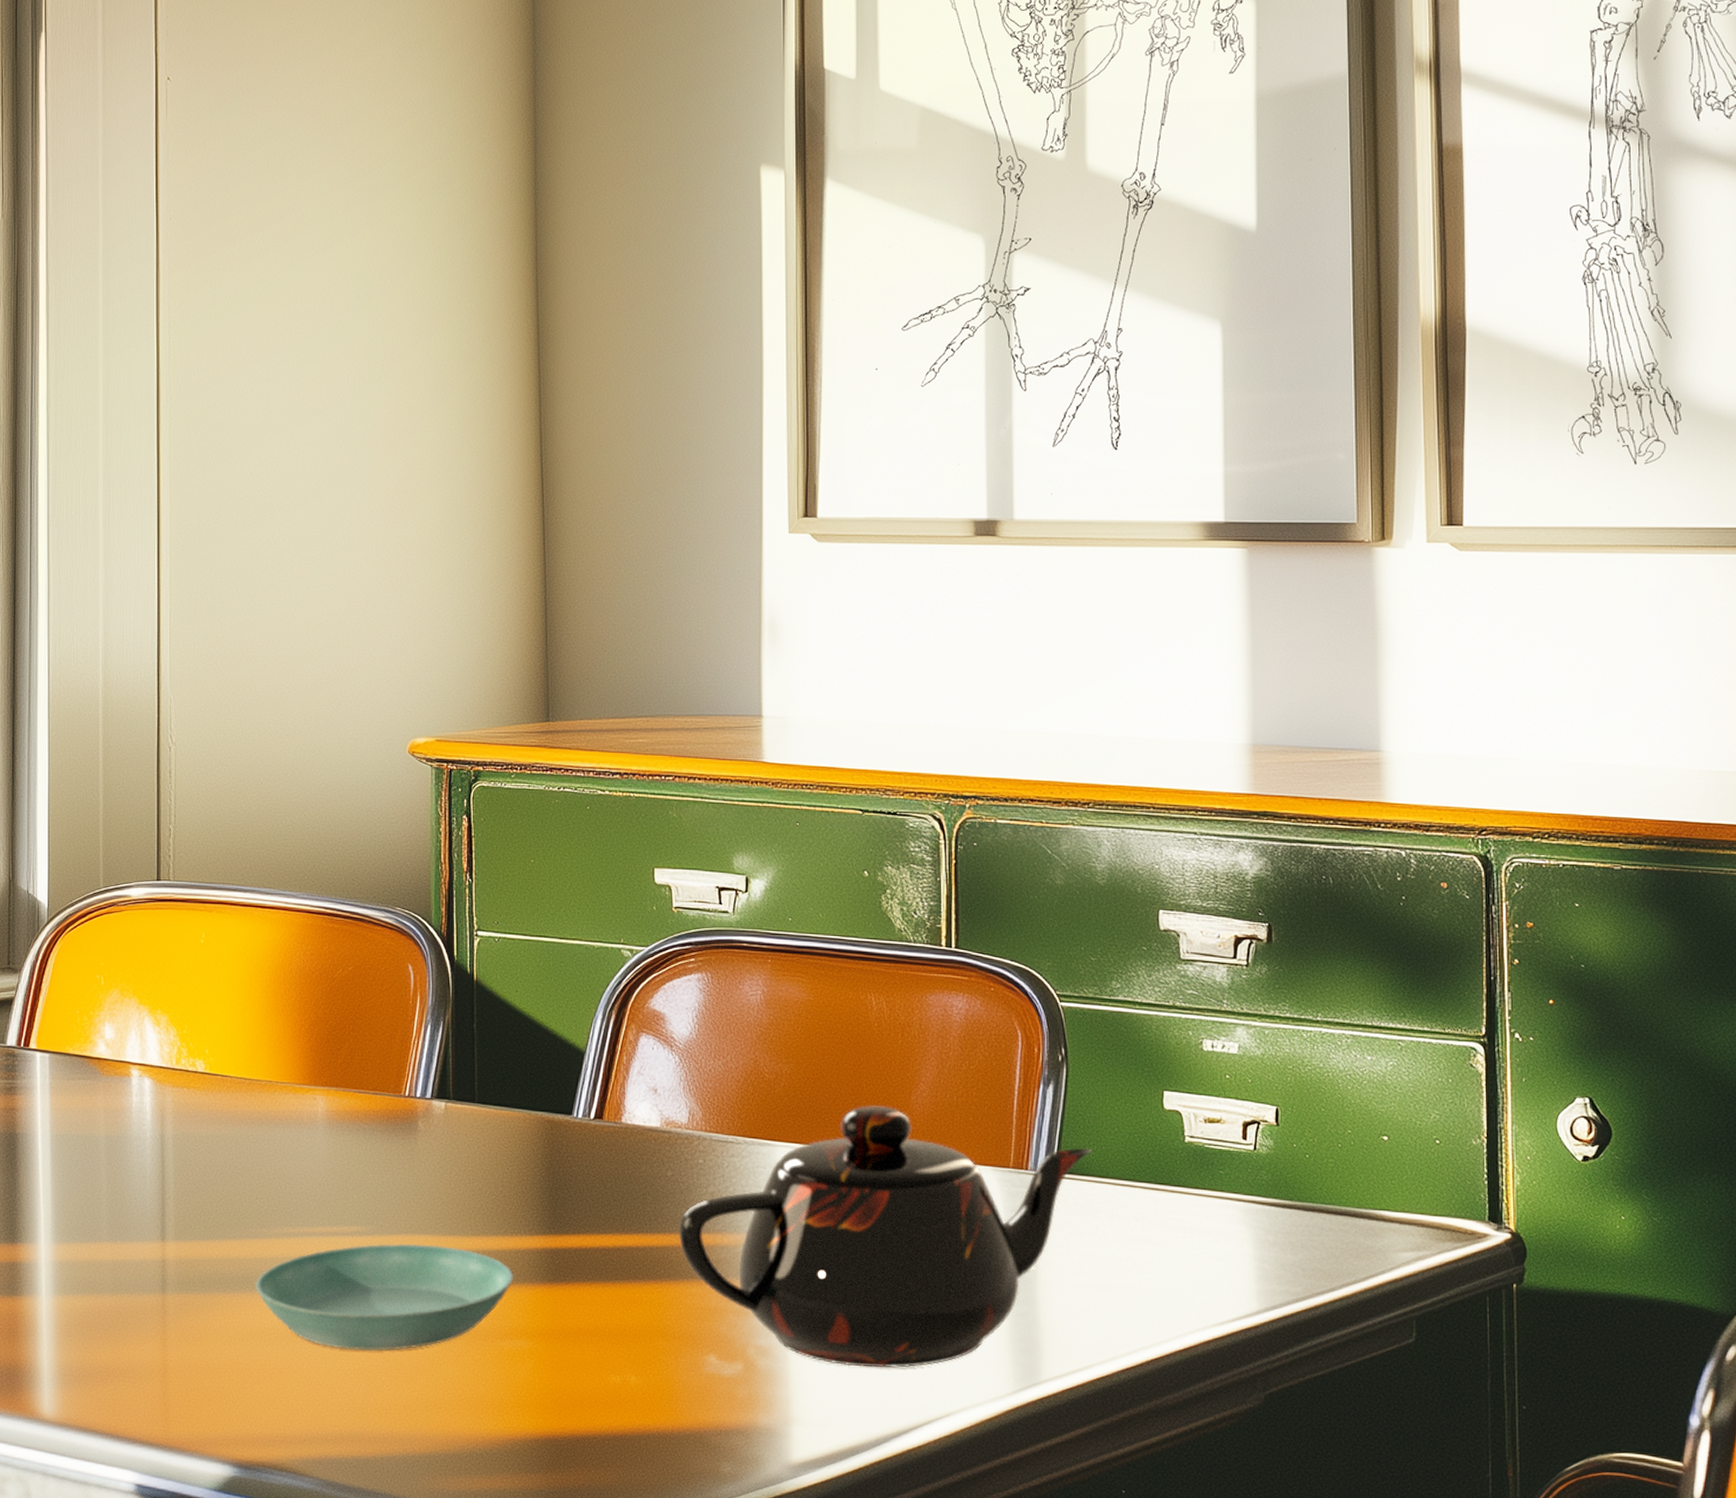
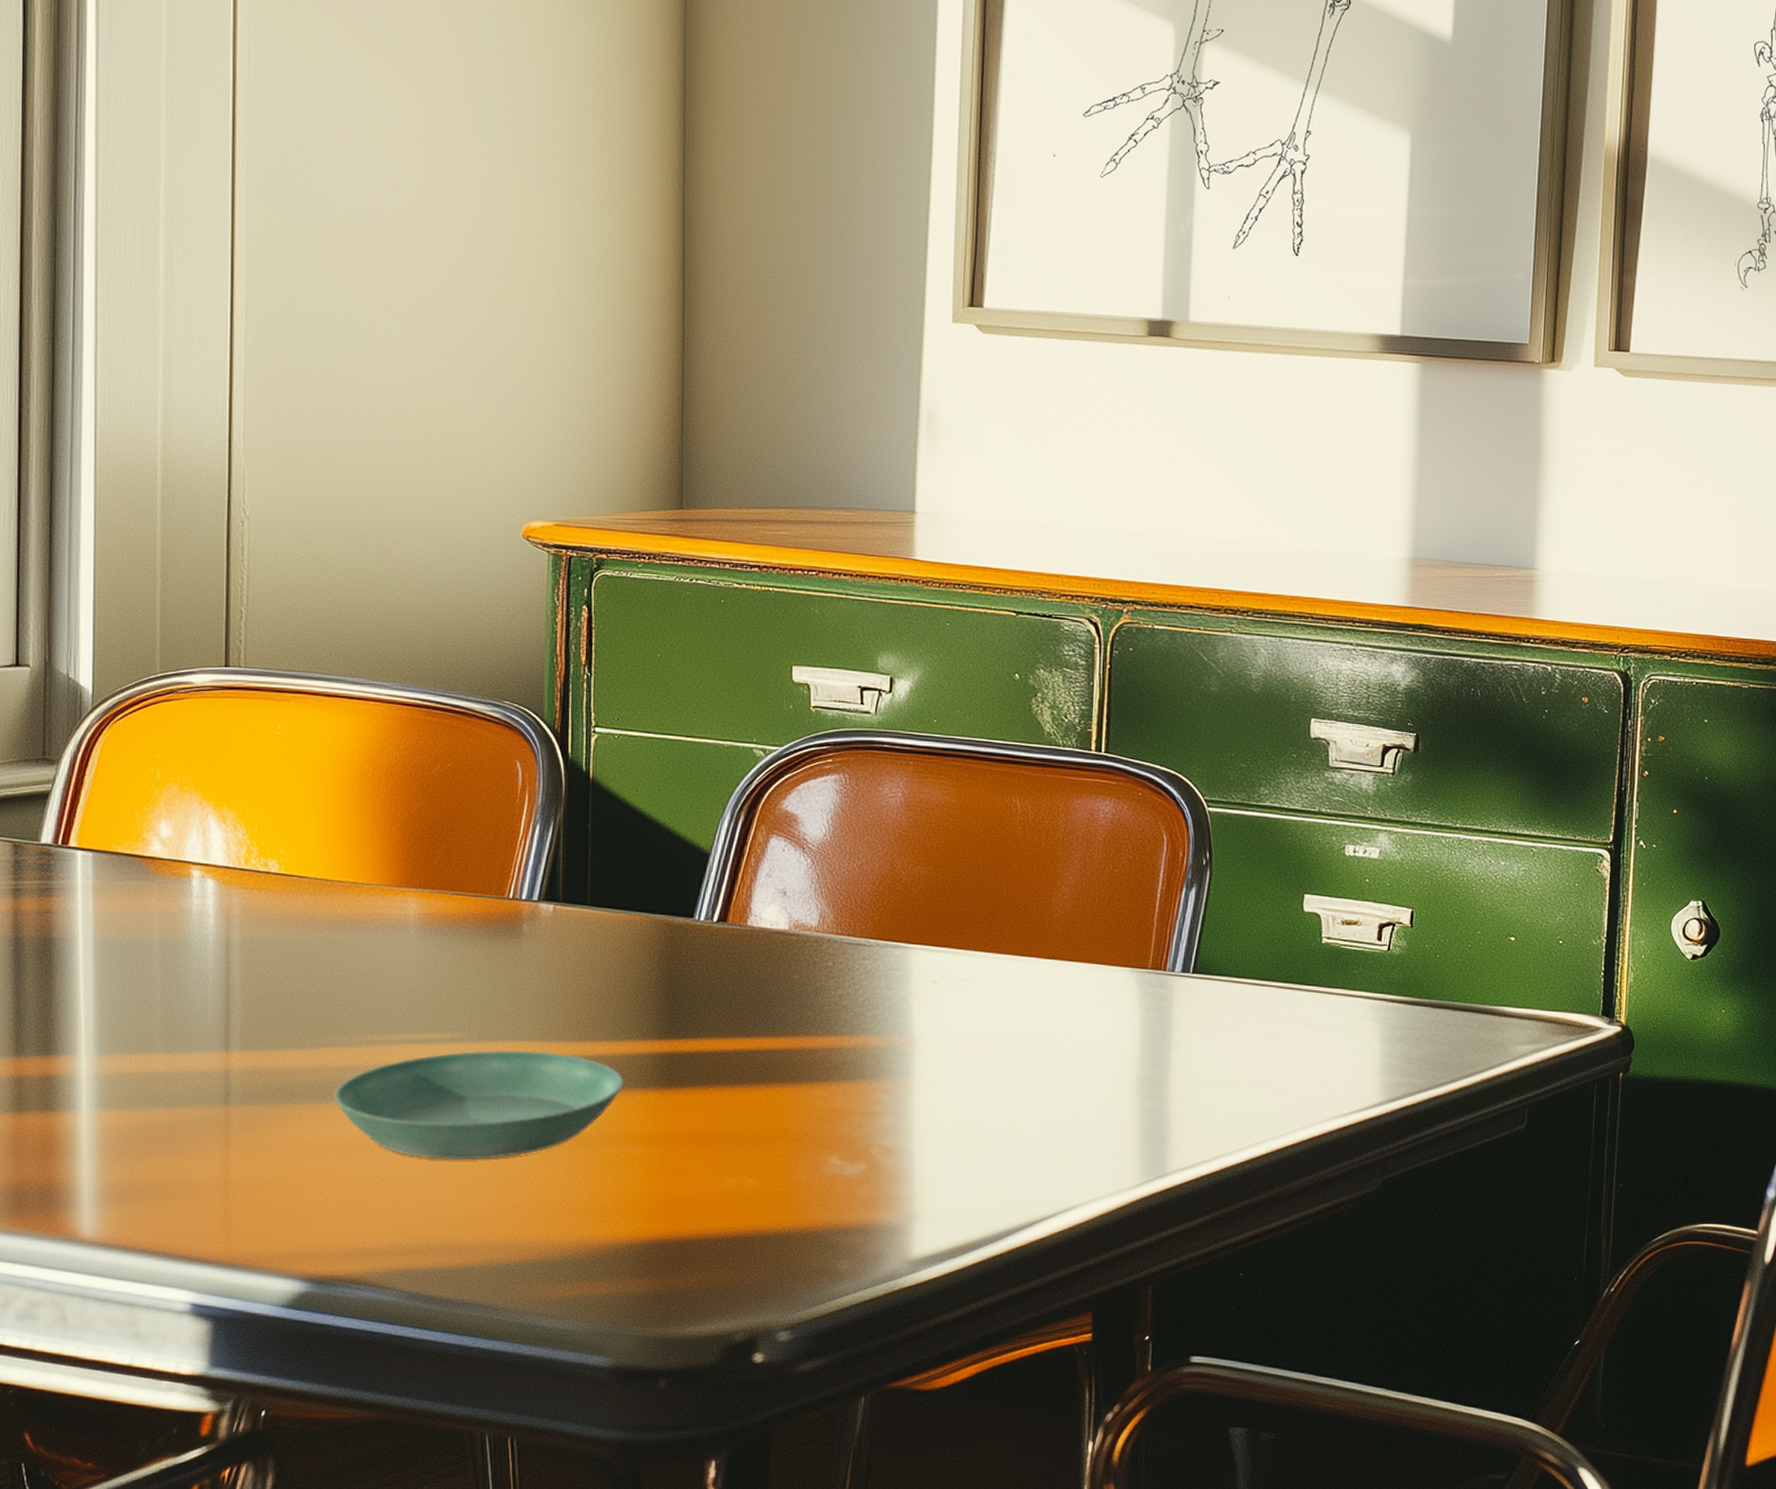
teapot: present [678,1106,1091,1368] -> none [803,908,1230,1164]

